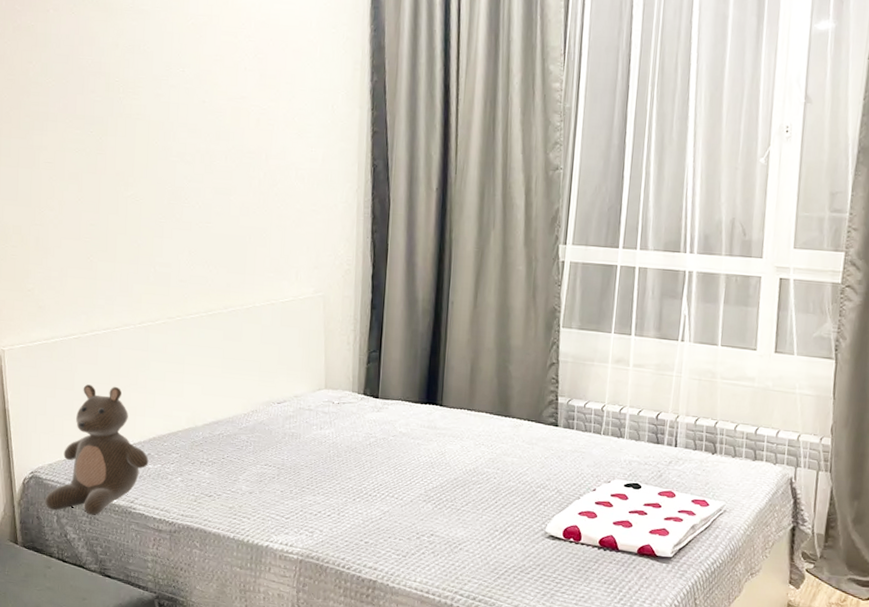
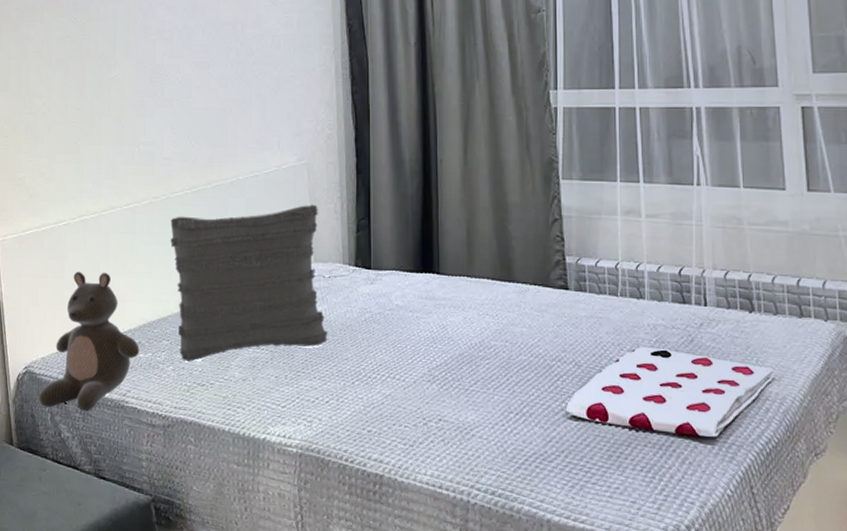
pillow: none [184,334,334,474] -> present [170,204,329,362]

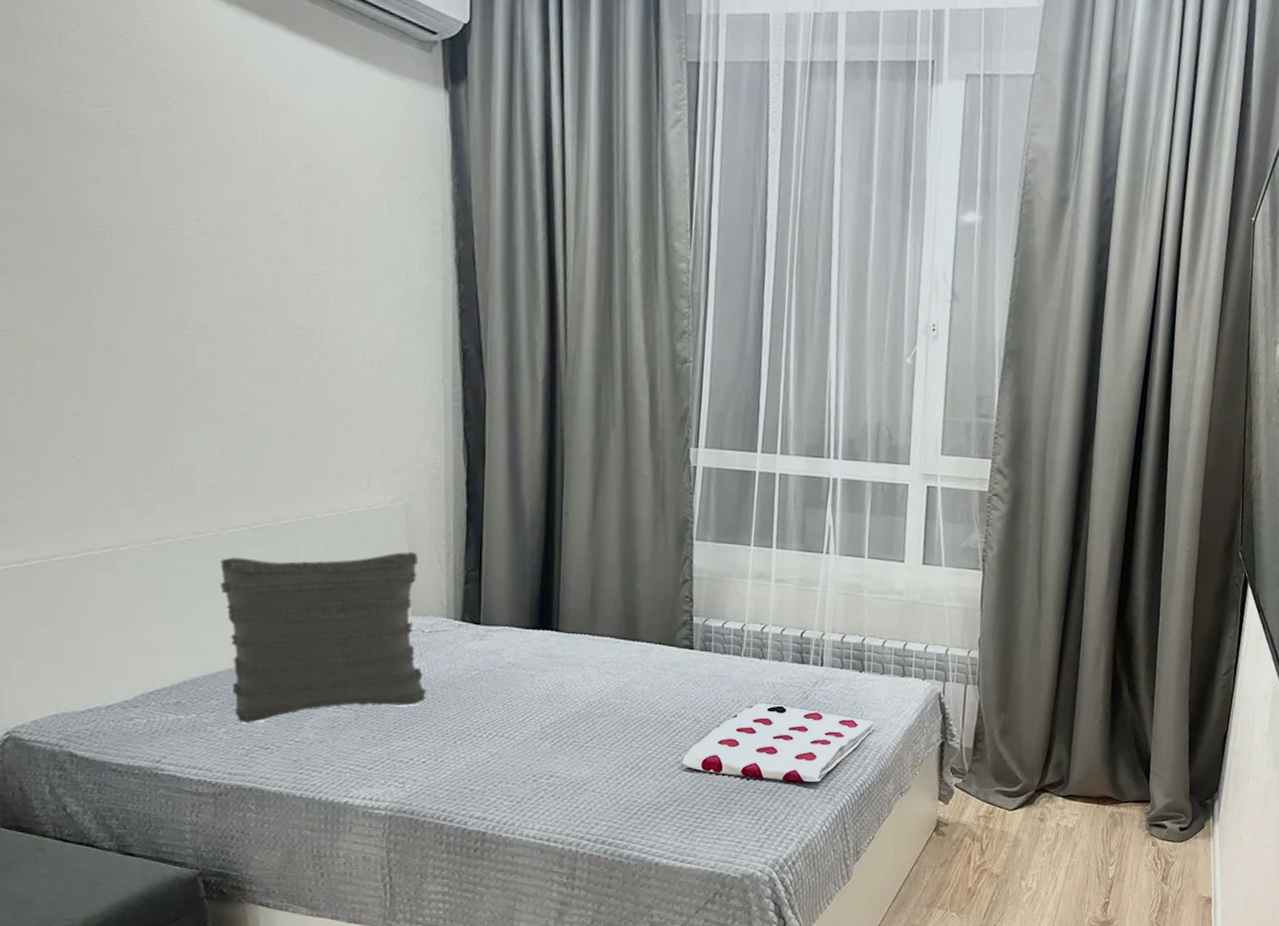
stuffed bear: present [39,271,140,412] -> none [30,618,179,782]

